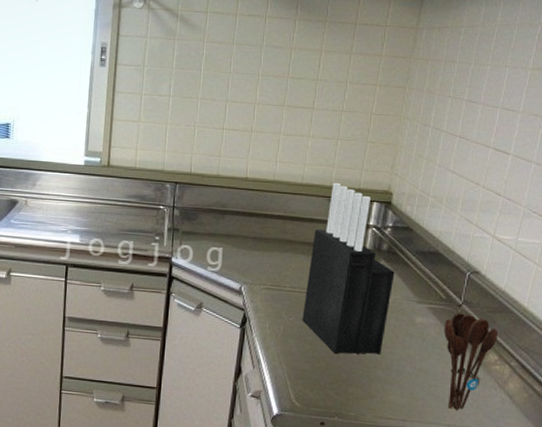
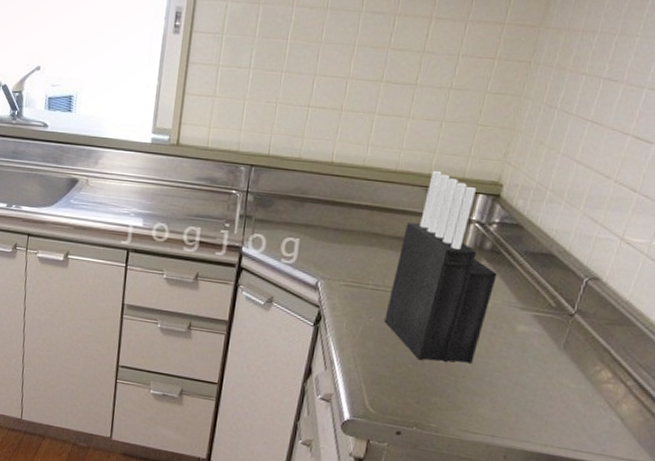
utensil holder: present [444,313,499,410] -> none [547,323,616,430]

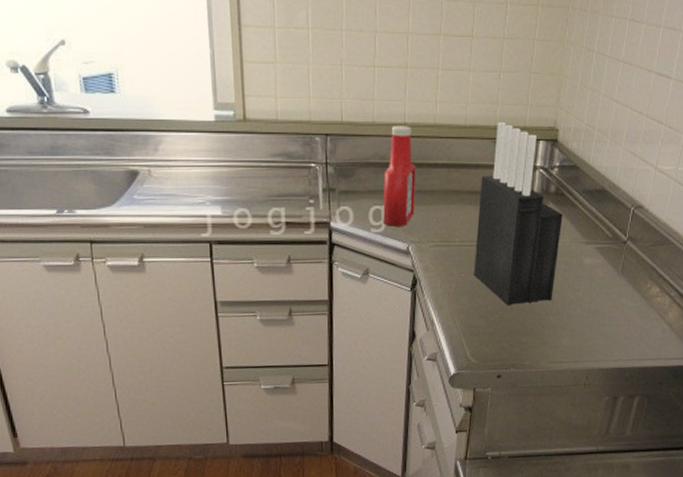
ketchup bottle: none [295,164,338,261] -> present [383,126,416,226]

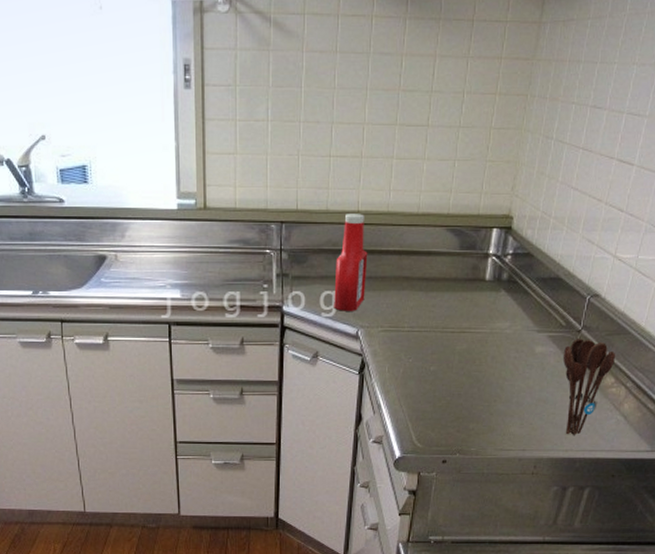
knife block: present [474,121,563,306] -> none [422,209,515,392]
utensil holder: none [611,250,660,345] -> present [563,339,616,435]

